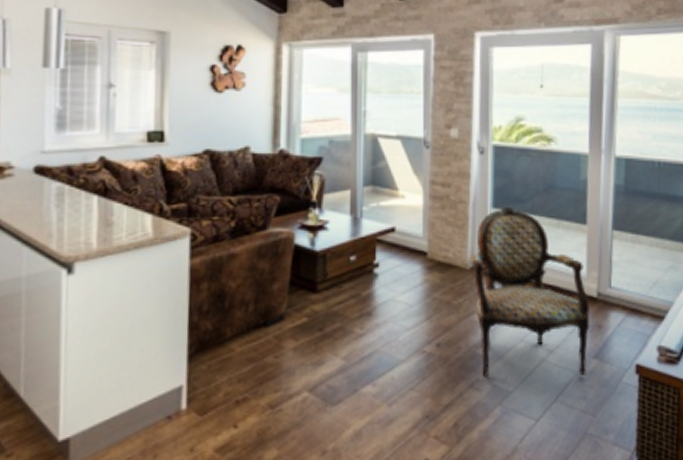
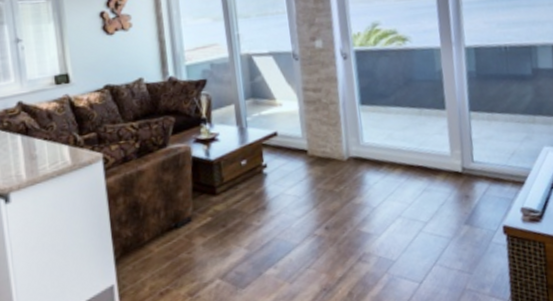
armchair: present [471,206,591,378] -> none [346,102,460,251]

